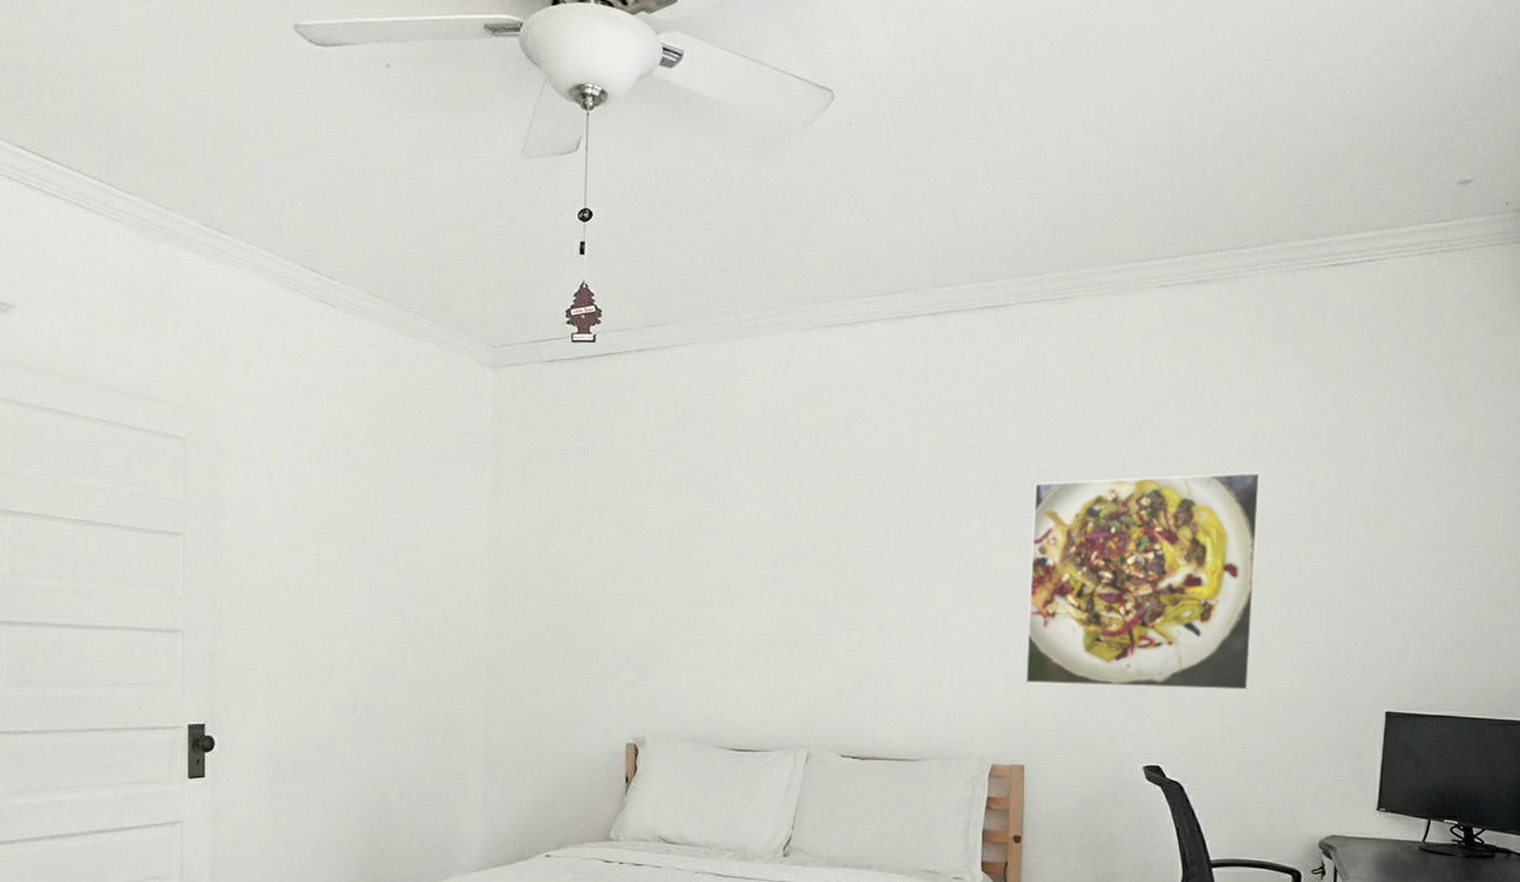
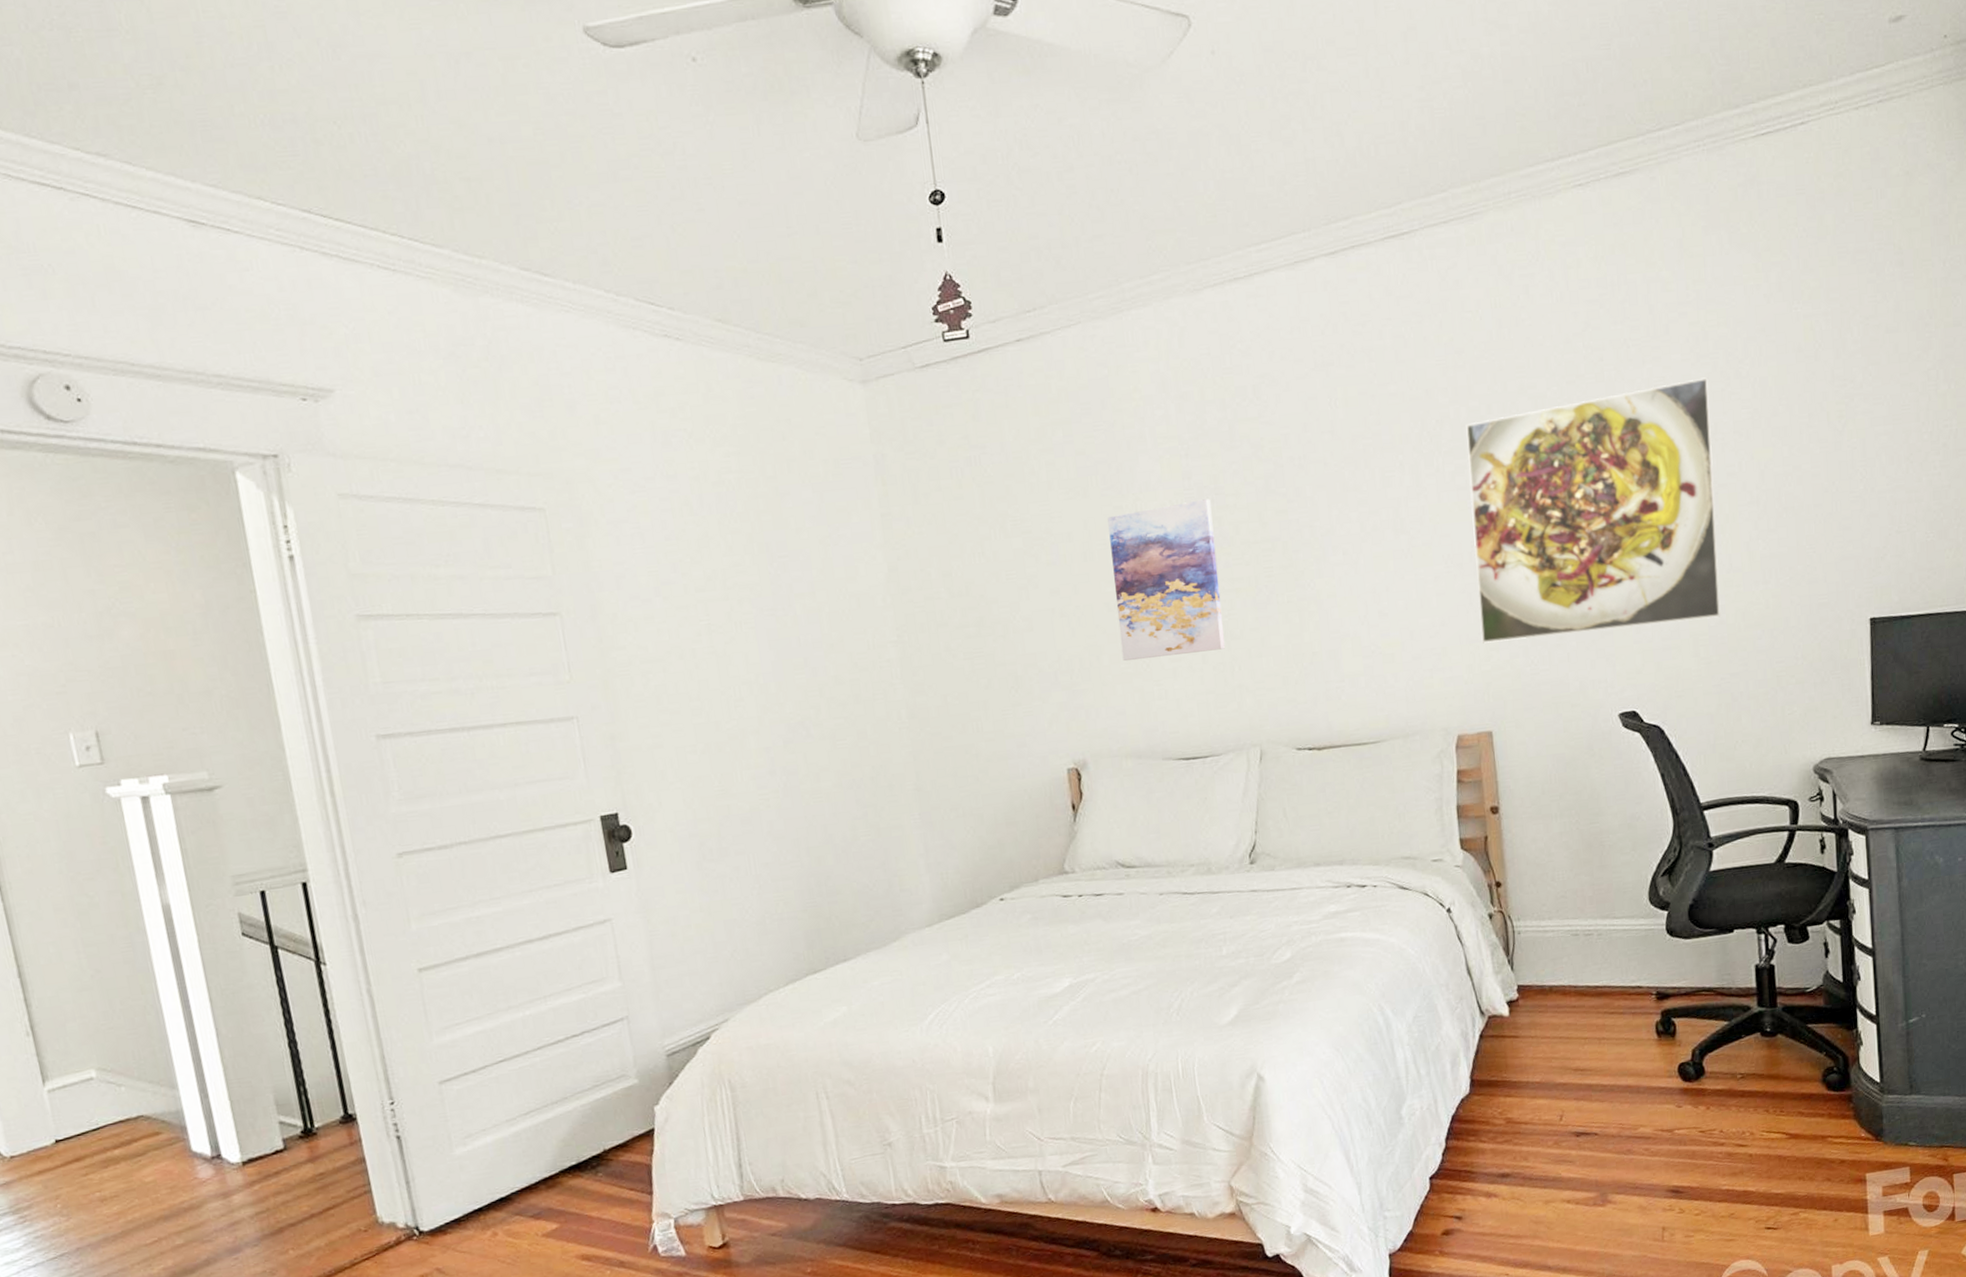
wall art: none [692,515,793,654] -> present [1107,499,1225,662]

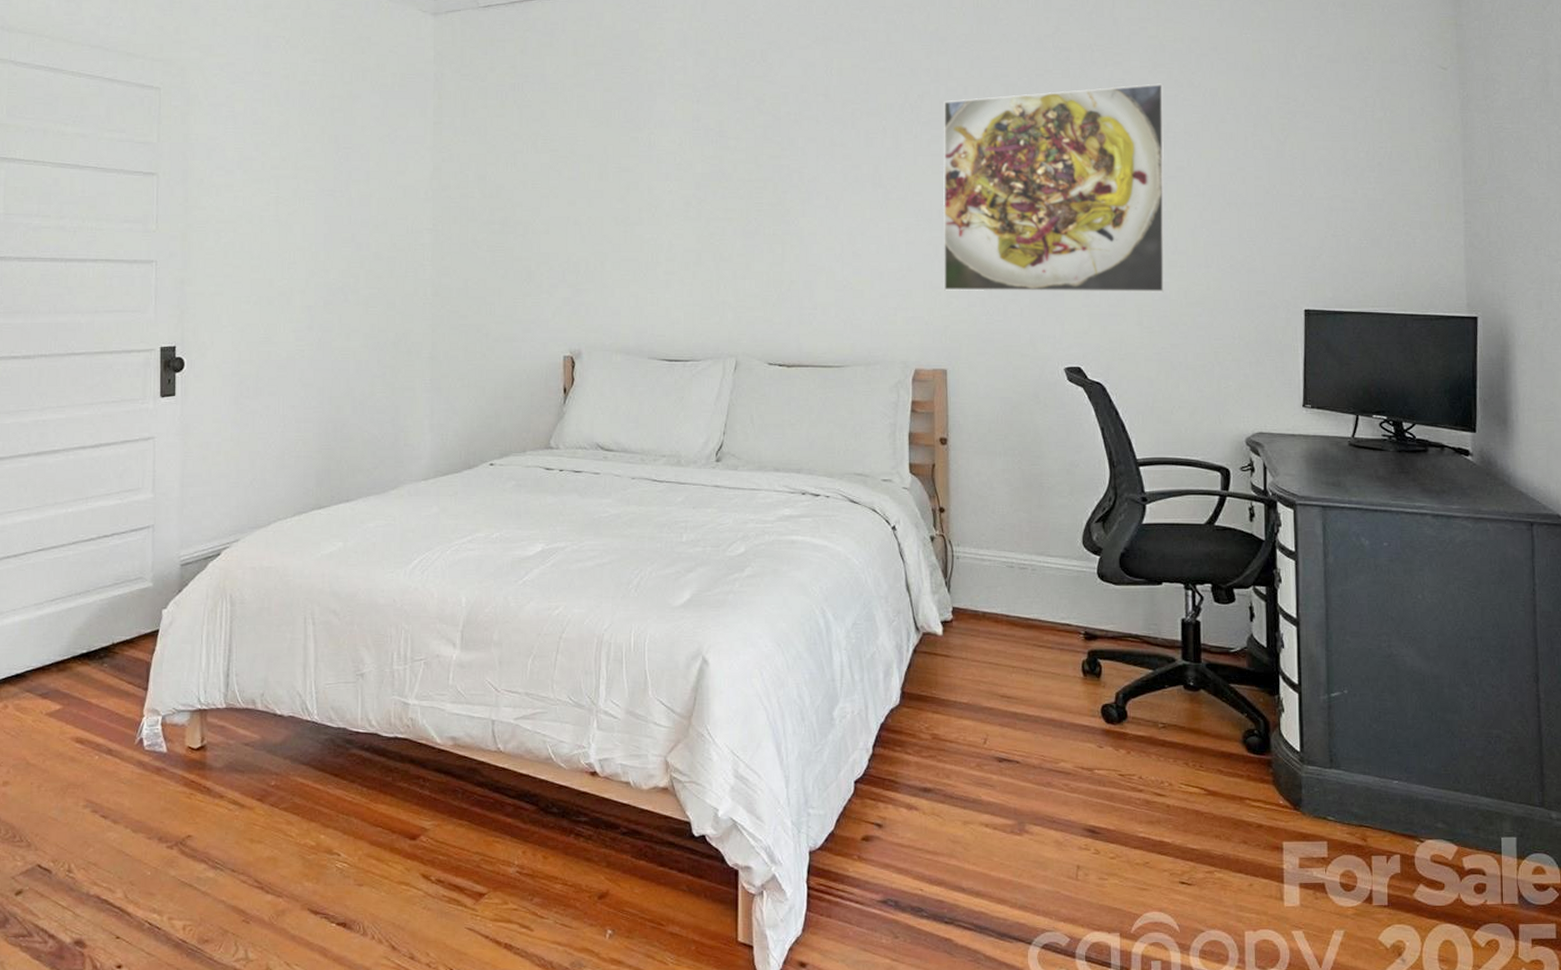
wall art: present [1107,499,1225,662] -> none [623,139,715,269]

